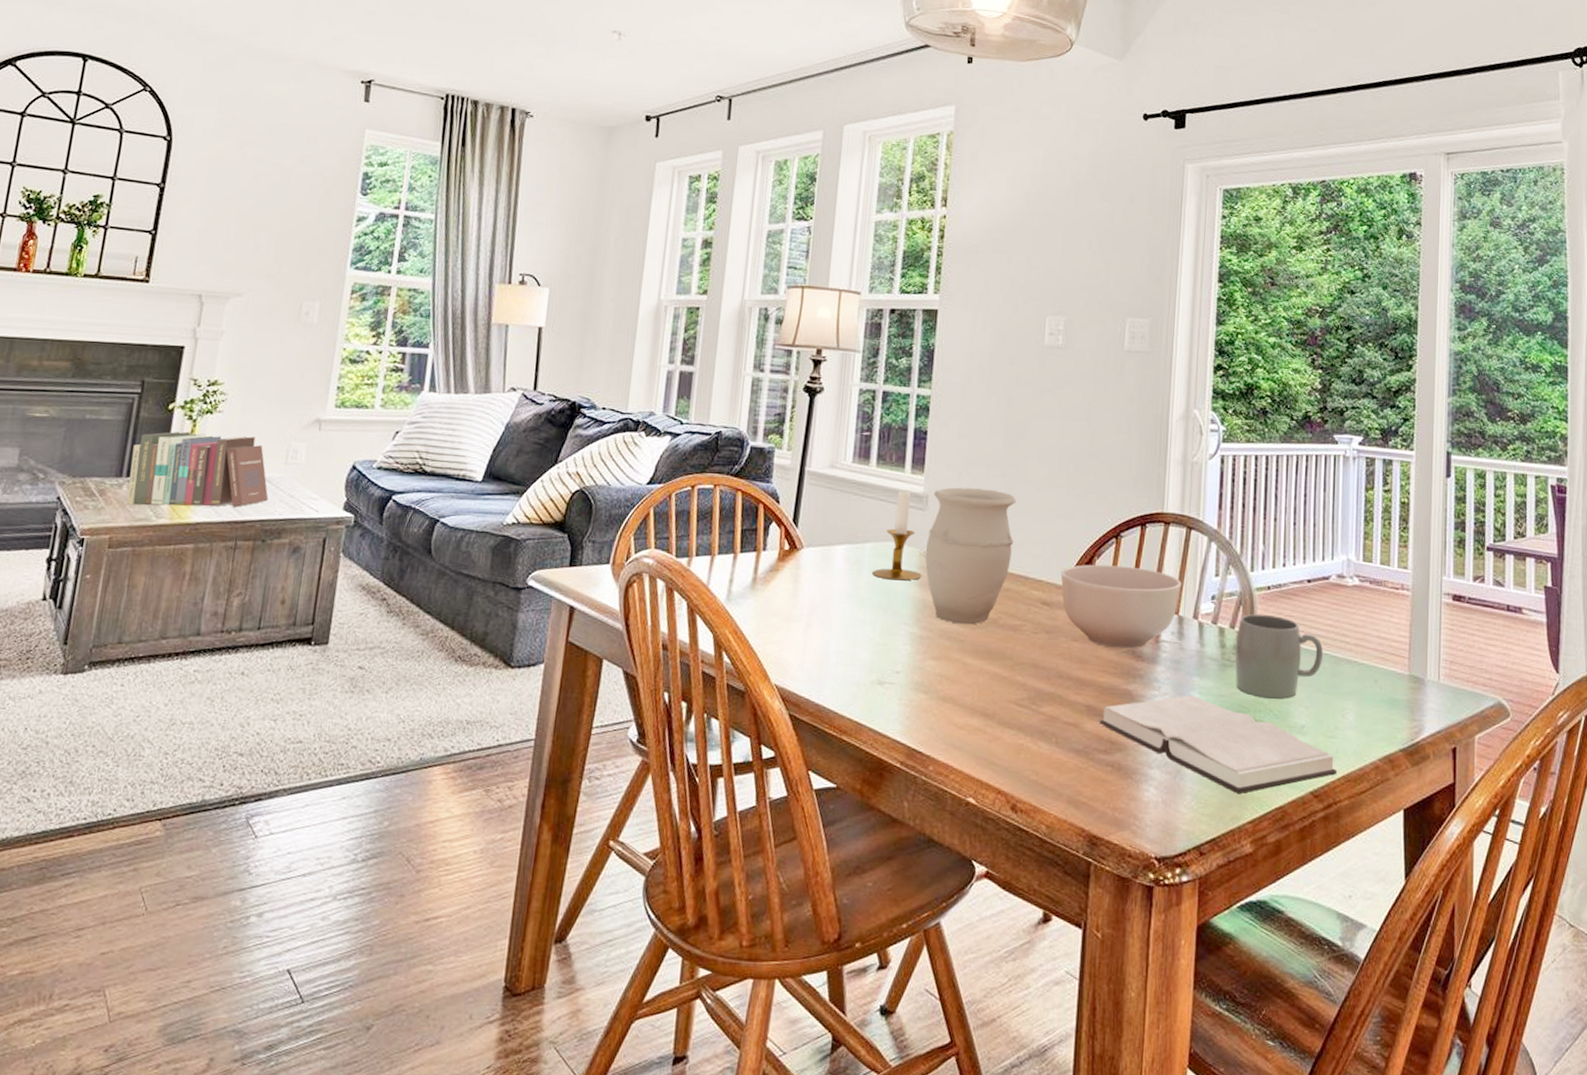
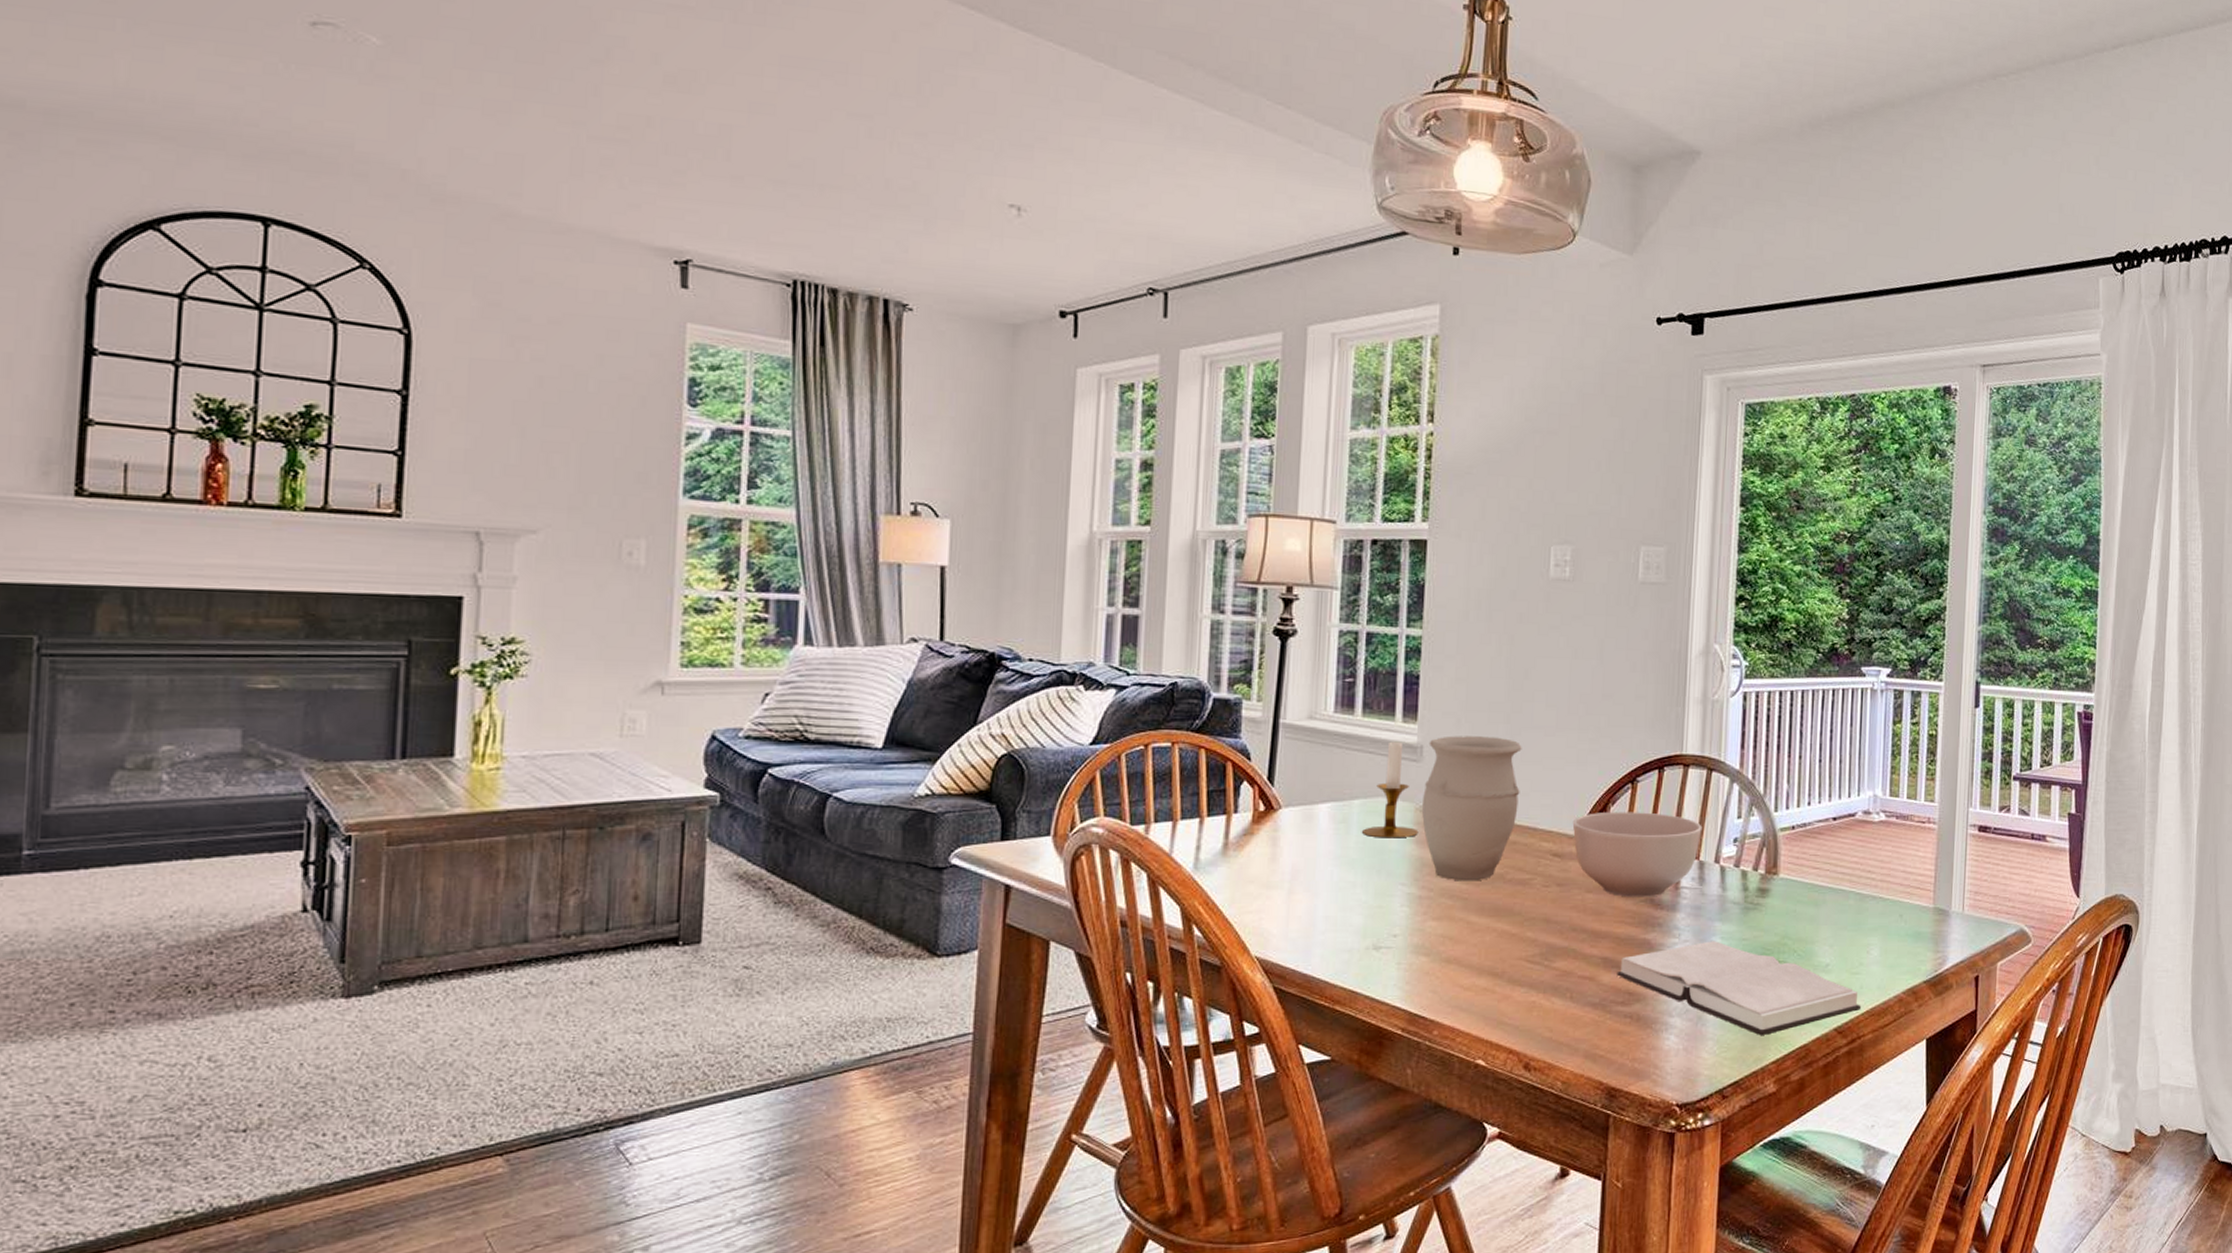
books: present [126,431,269,507] -> none [405,701,602,793]
mug: present [1234,613,1323,699] -> none [1758,854,1848,939]

